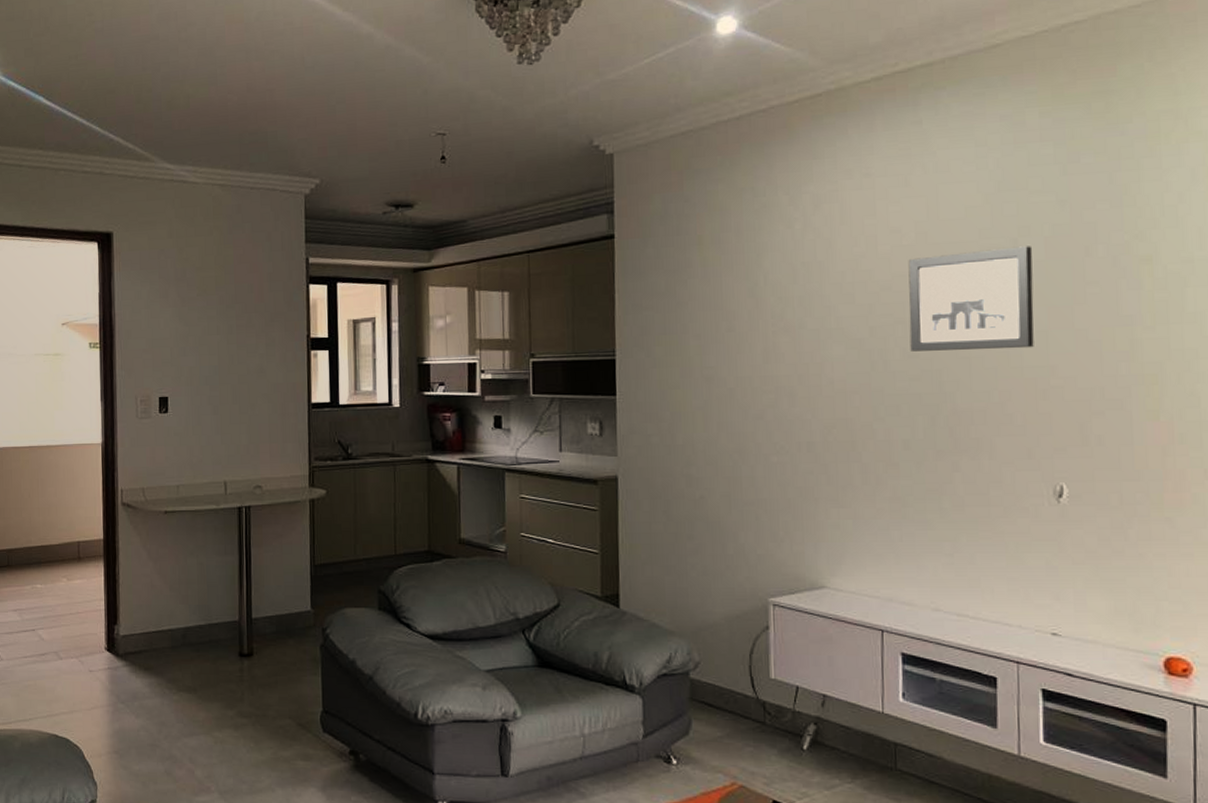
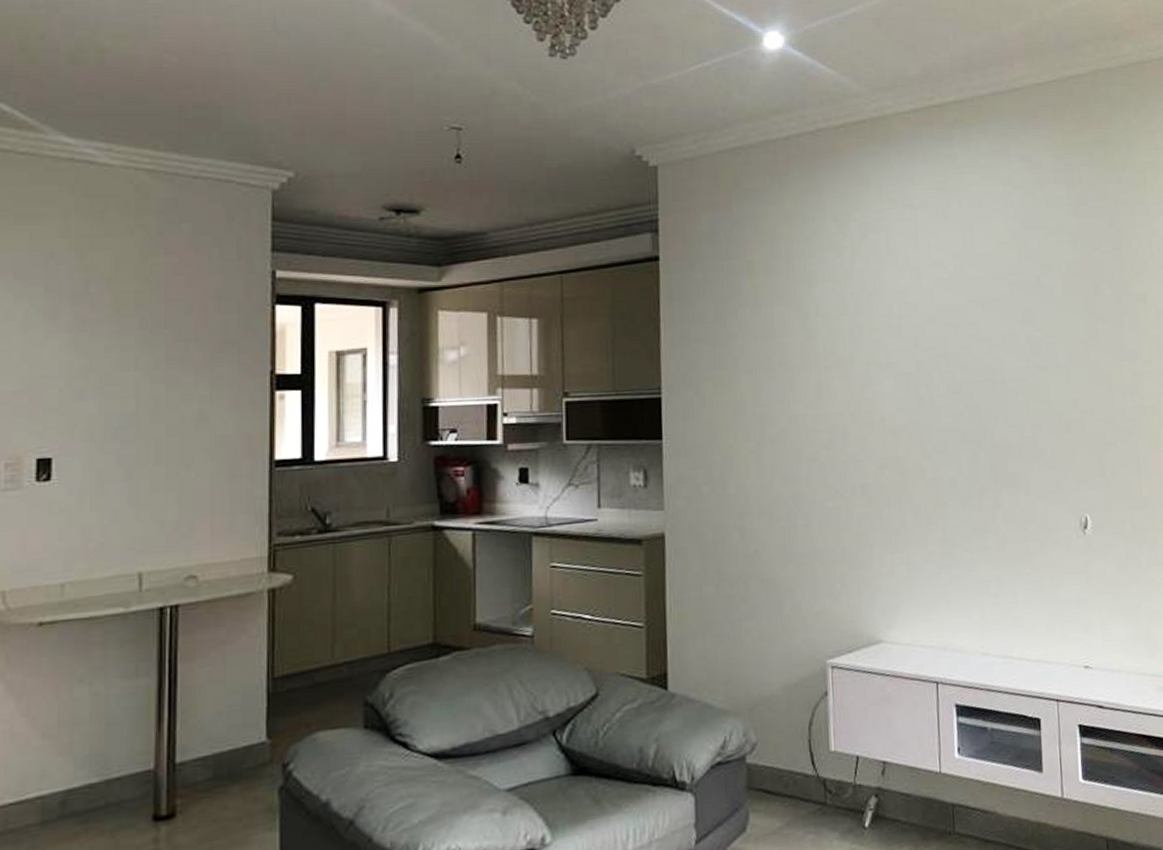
wall art: present [908,246,1034,352] -> none [948,283,1058,386]

